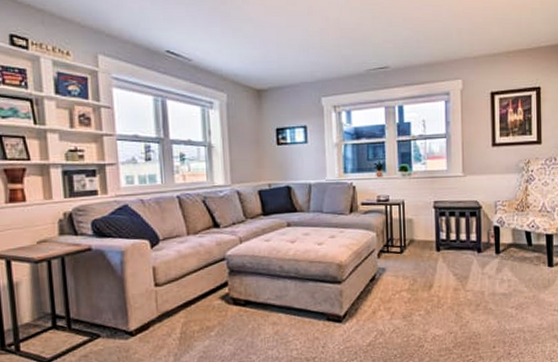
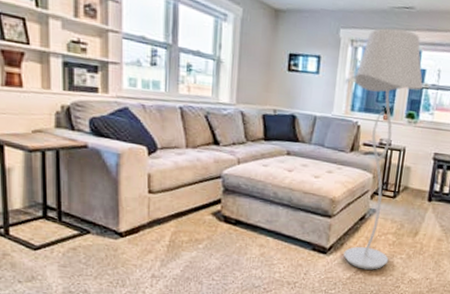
floor lamp: none [342,89,410,333] -> present [343,28,423,270]

